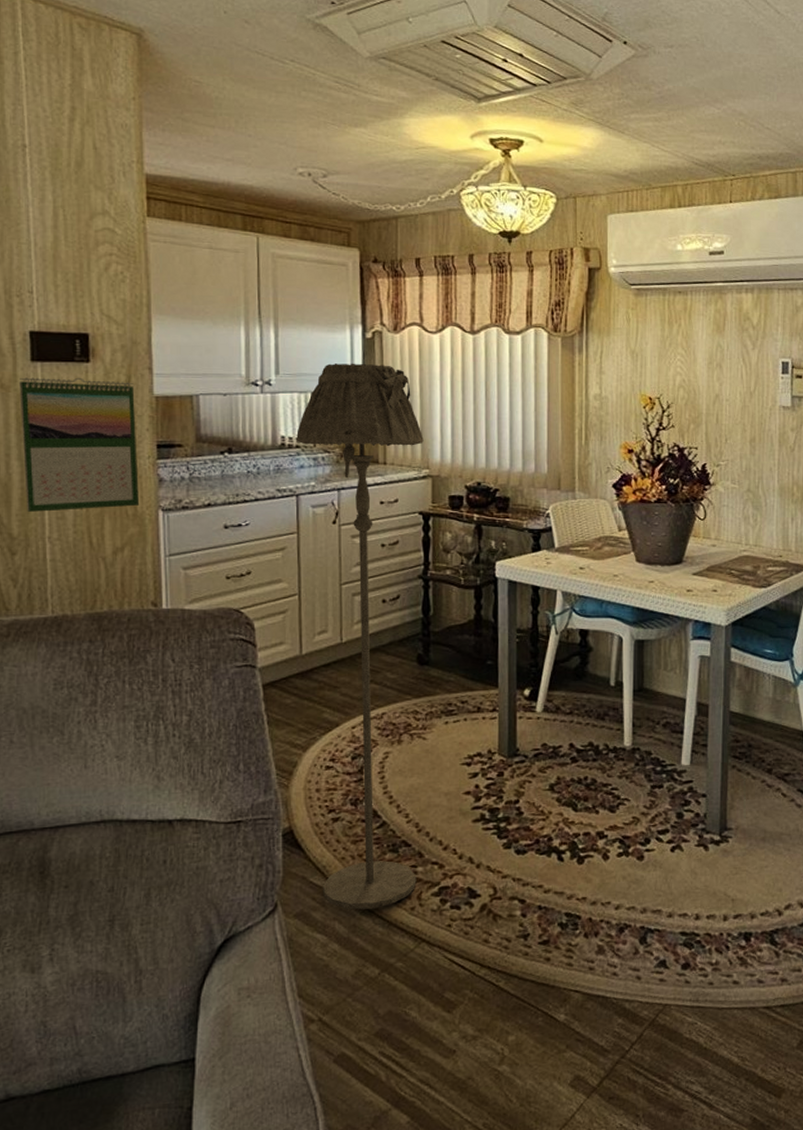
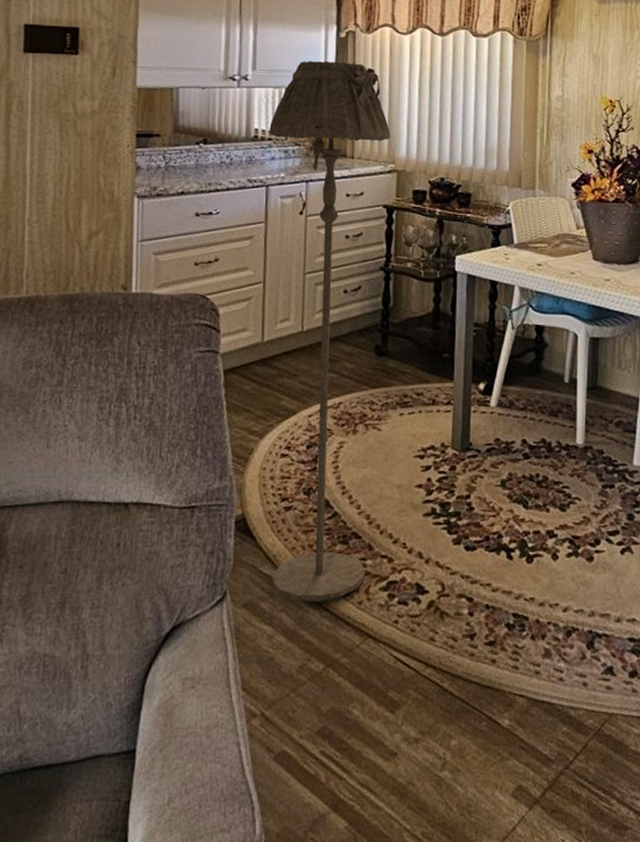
calendar: present [19,377,140,512] -> none [9,67,119,196]

